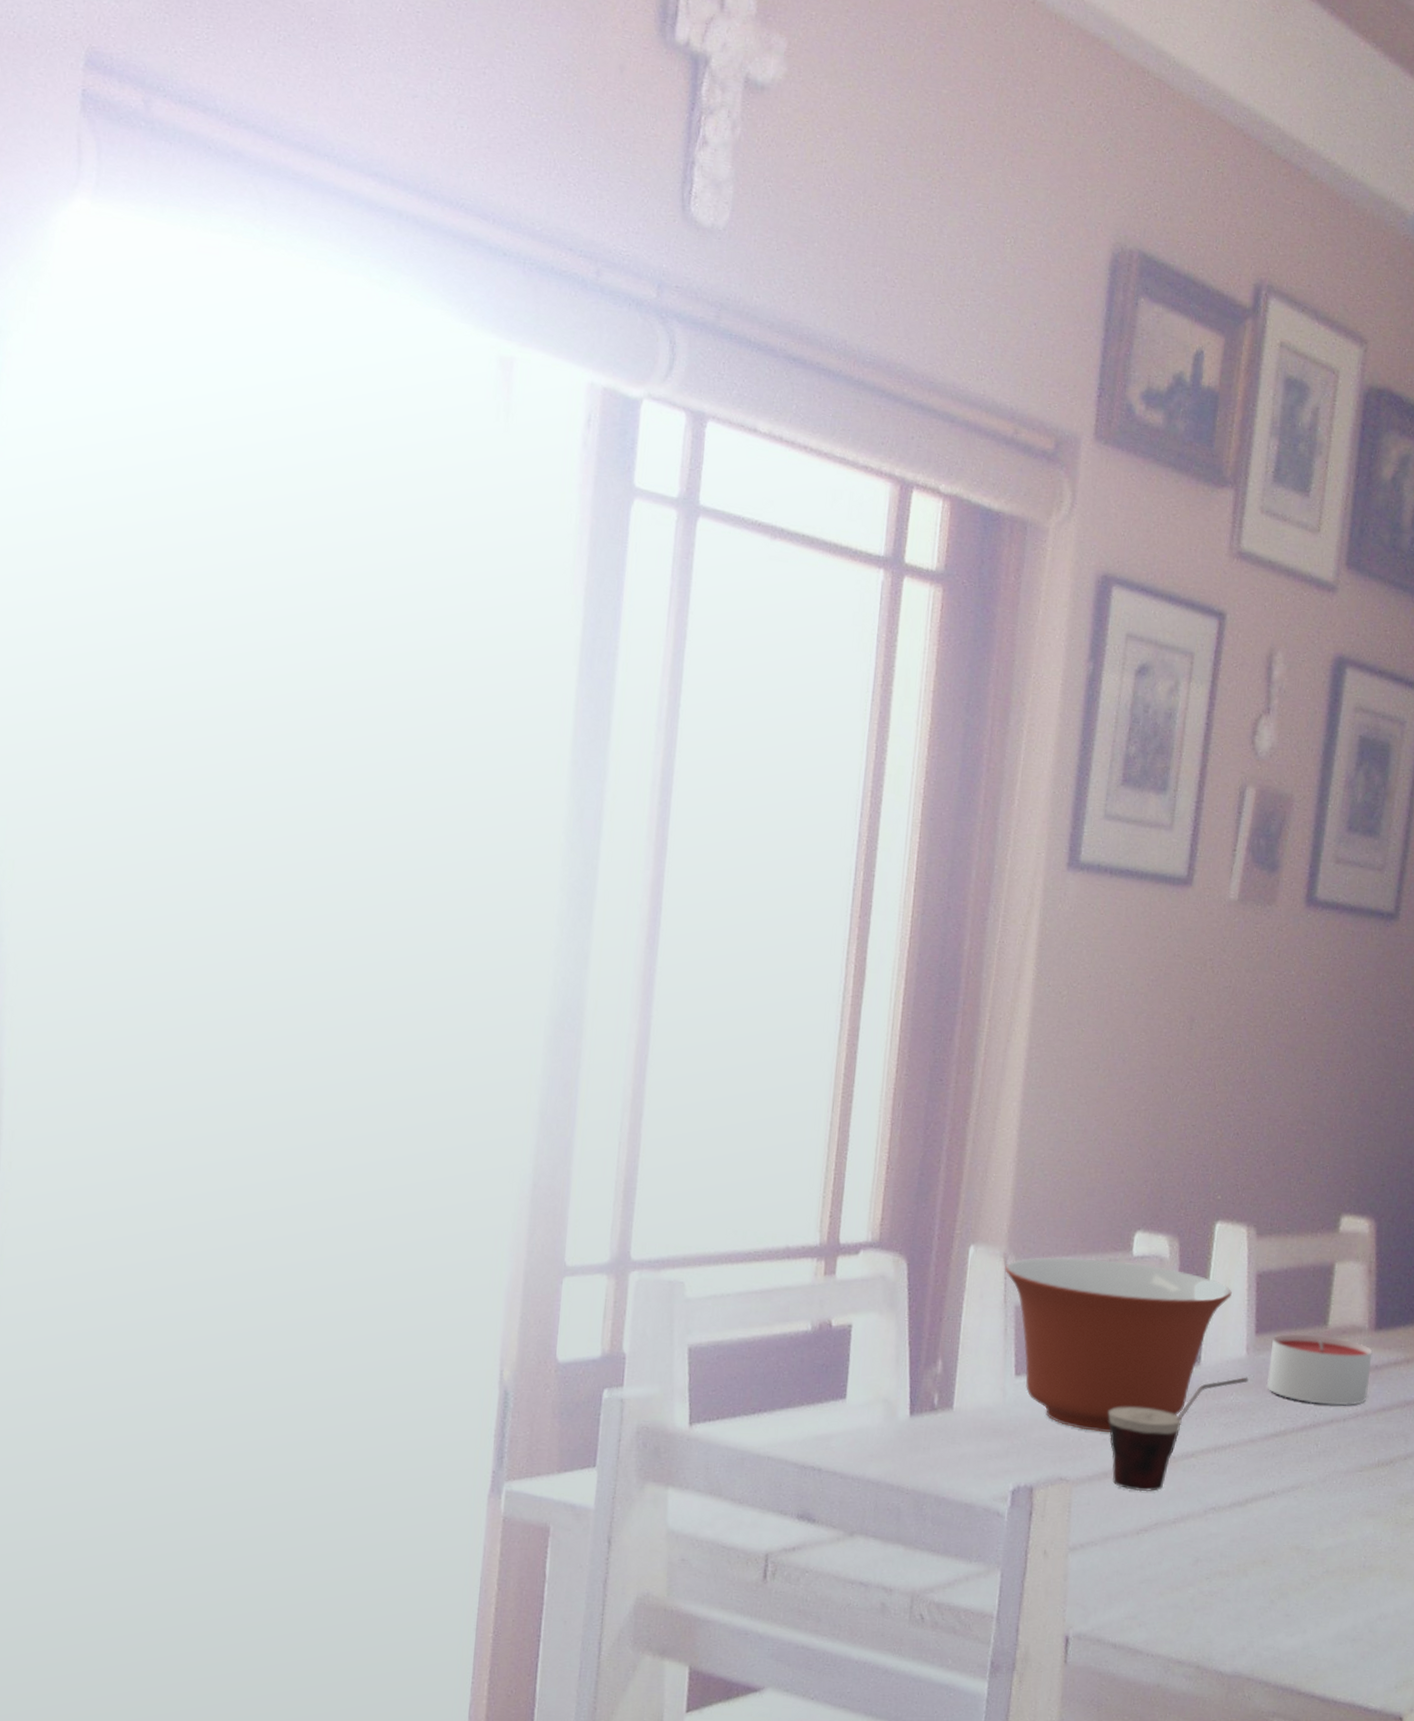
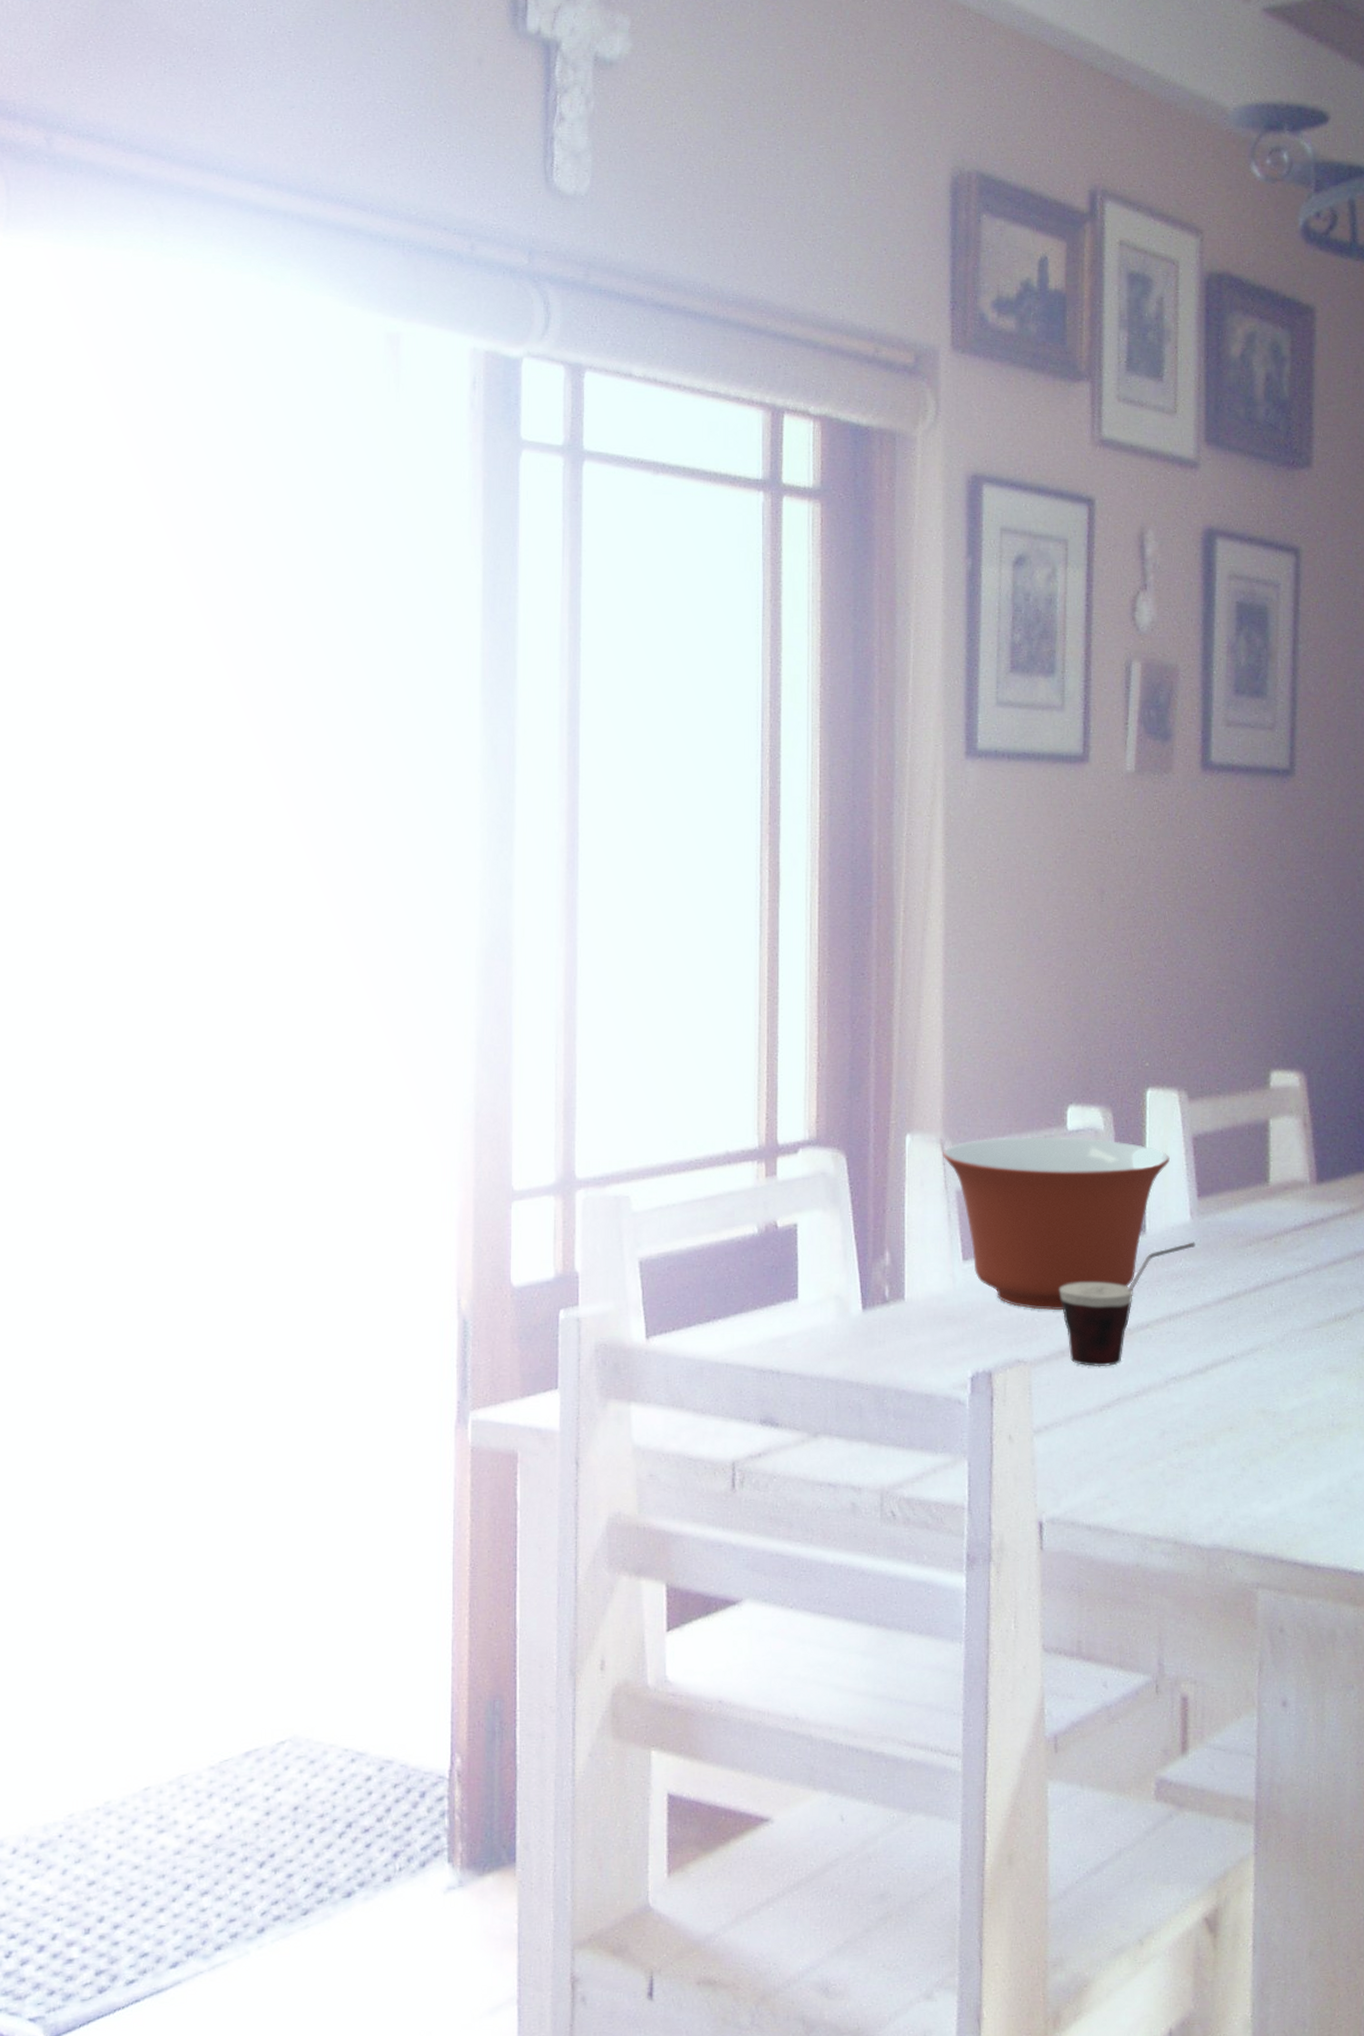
candle: present [1266,1333,1373,1406] -> none [1214,1193,1317,1263]

